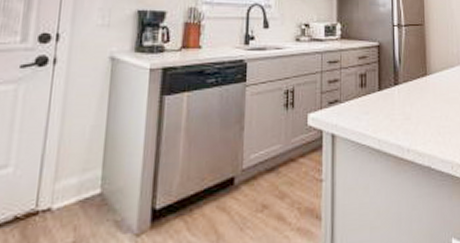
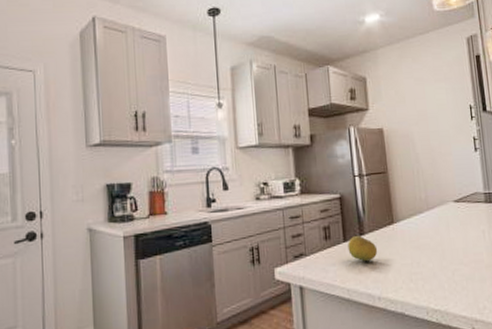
fruit: none [382,86,410,113] -> present [348,236,378,262]

